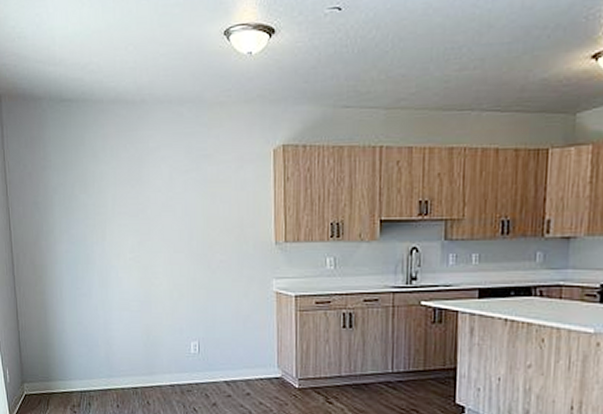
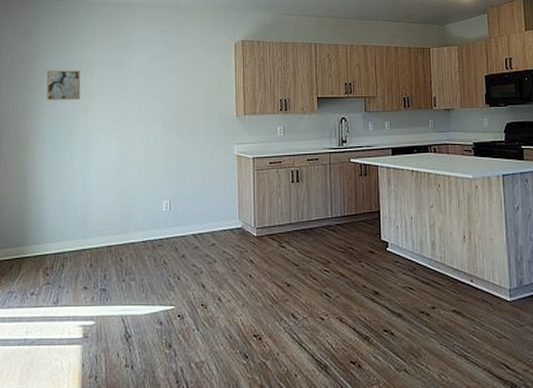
wall art: none [57,187,96,223] -> present [46,70,81,100]

